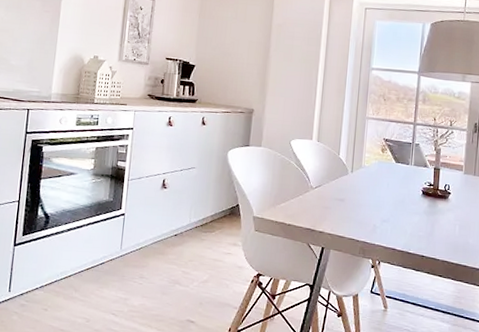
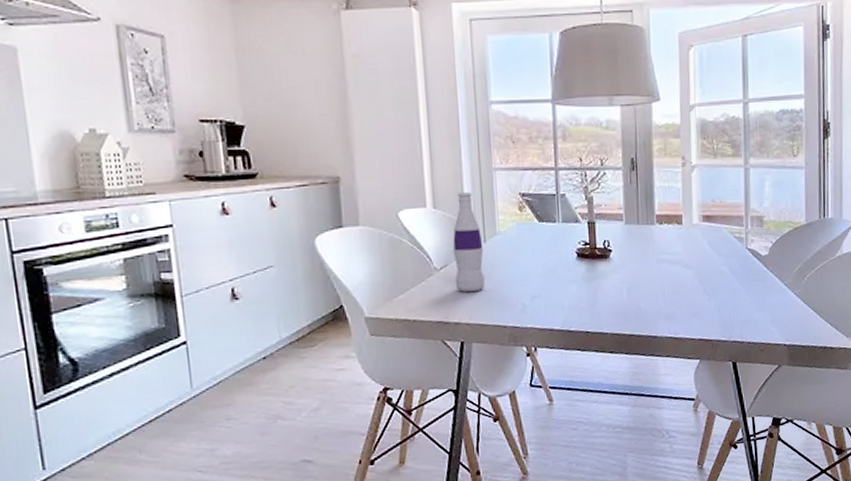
bottle: none [324,132,350,209] -> present [452,192,486,292]

